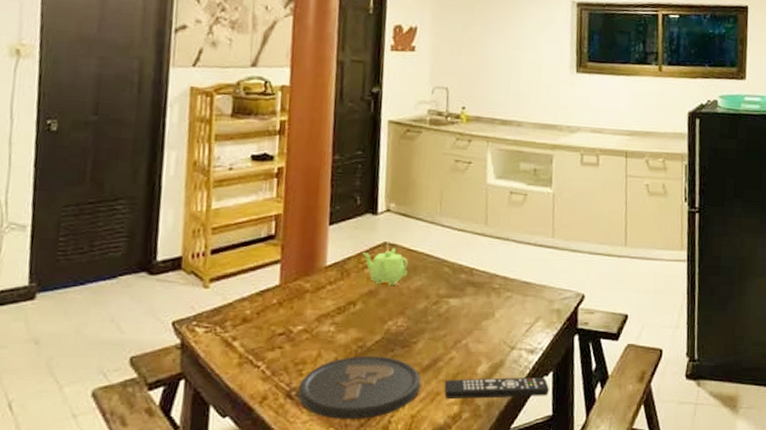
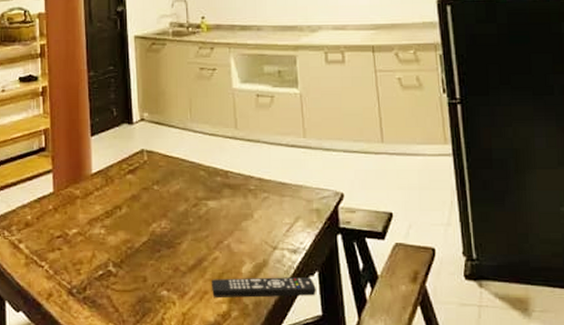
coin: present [298,355,421,419] -> none [79,256,189,316]
teapot: present [362,247,408,285] -> none [122,154,165,189]

